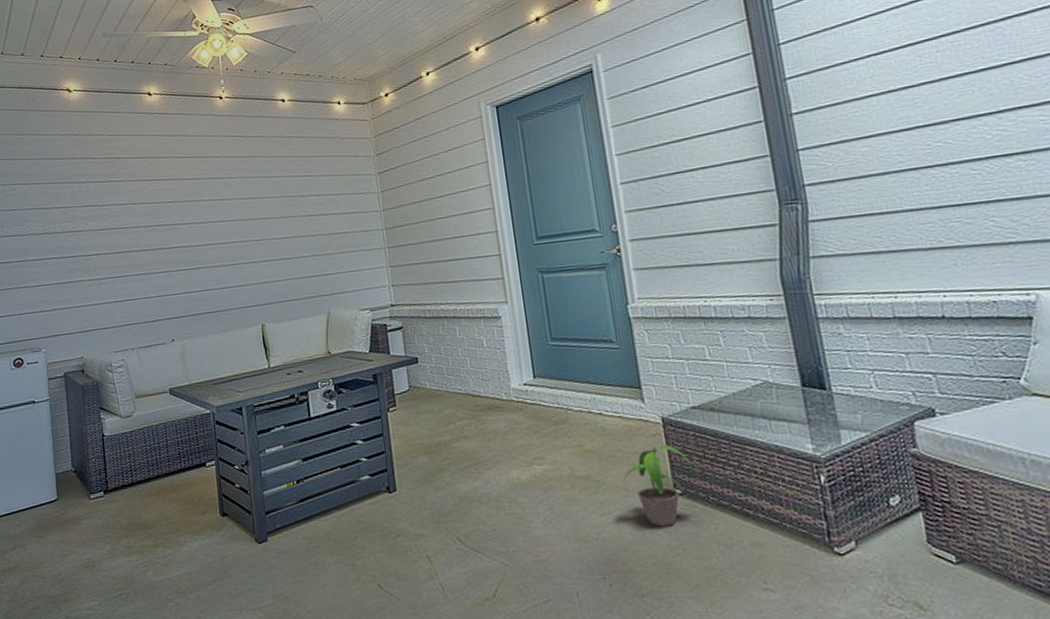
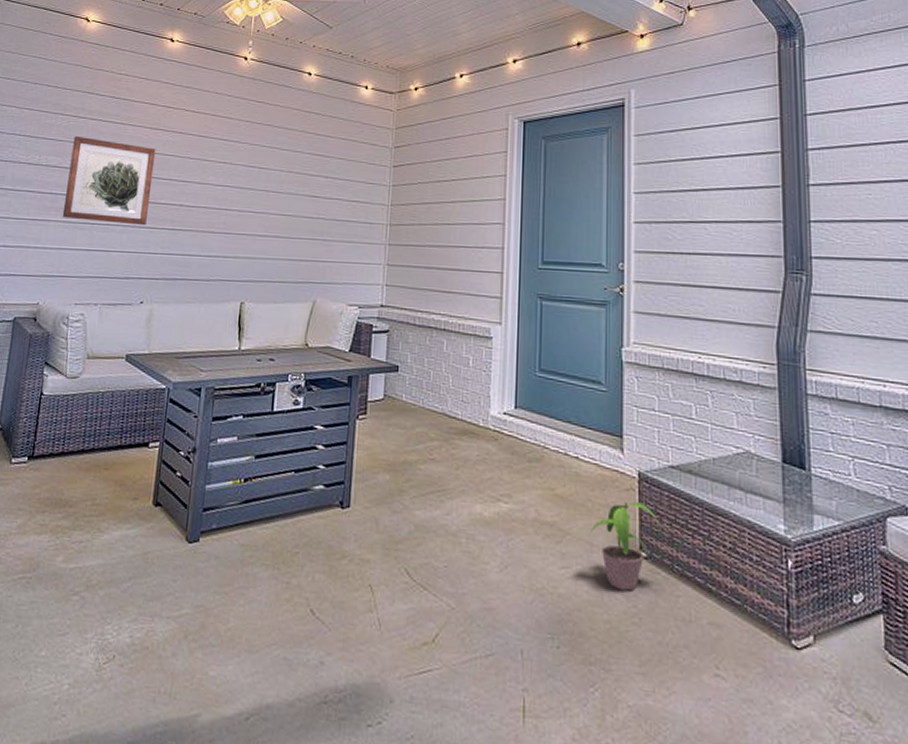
wall art: none [81,198,162,277] -> present [62,135,156,226]

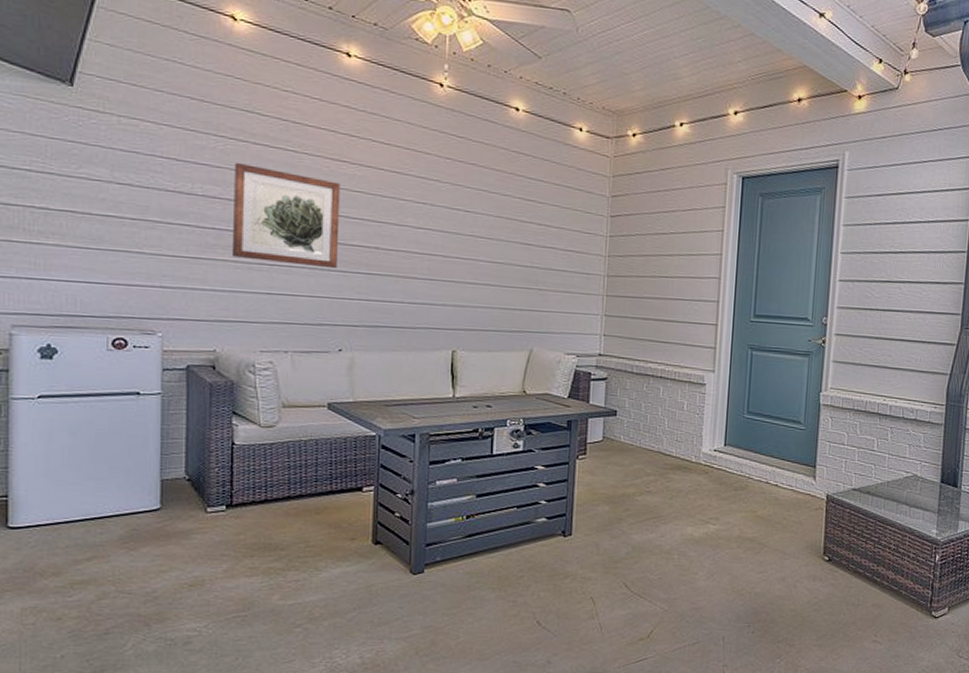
potted plant: present [589,501,665,591] -> none [783,518,844,586]

